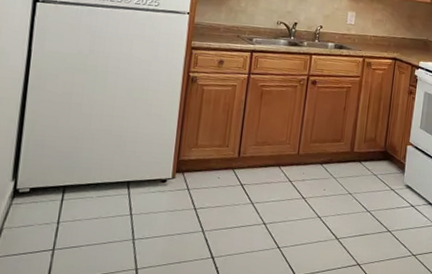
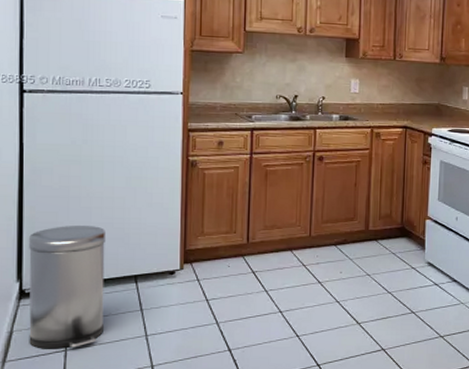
pedal bin: none [18,130,104,248] -> present [28,226,107,349]

